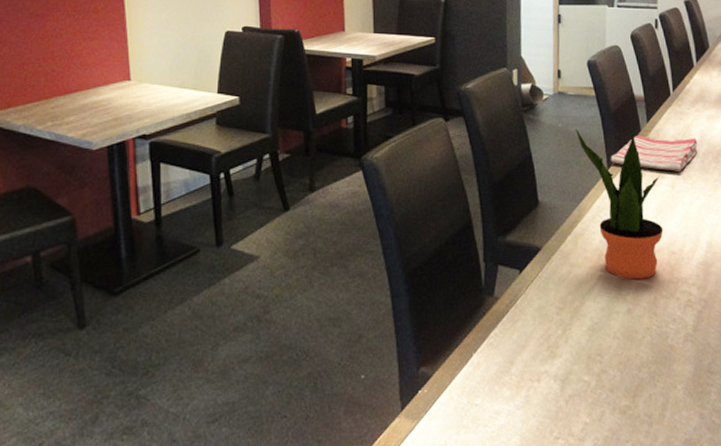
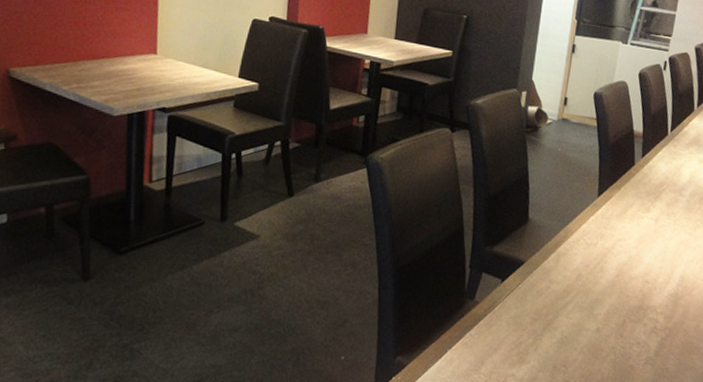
potted plant: present [576,129,663,280] -> none [573,155,646,303]
dish towel: present [610,135,698,172] -> none [601,169,686,208]

